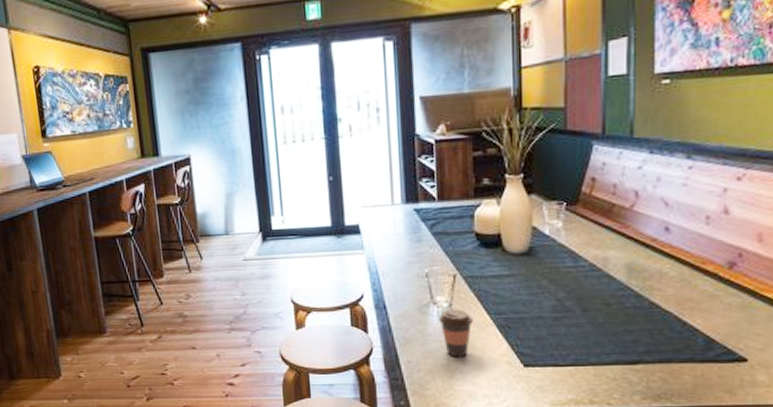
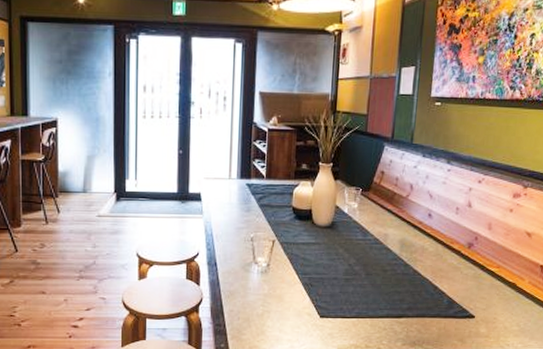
coffee cup: present [439,310,473,357] -> none [258,269,285,308]

